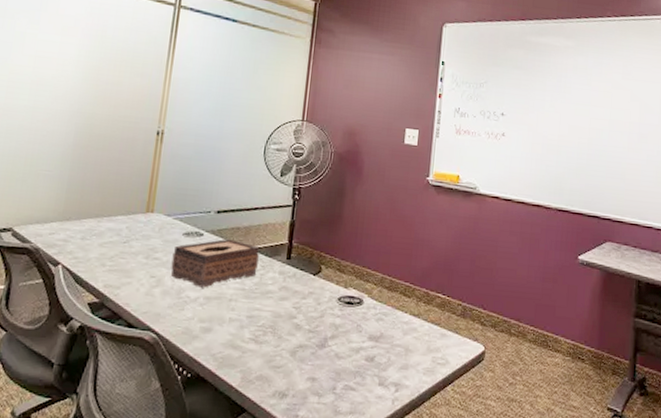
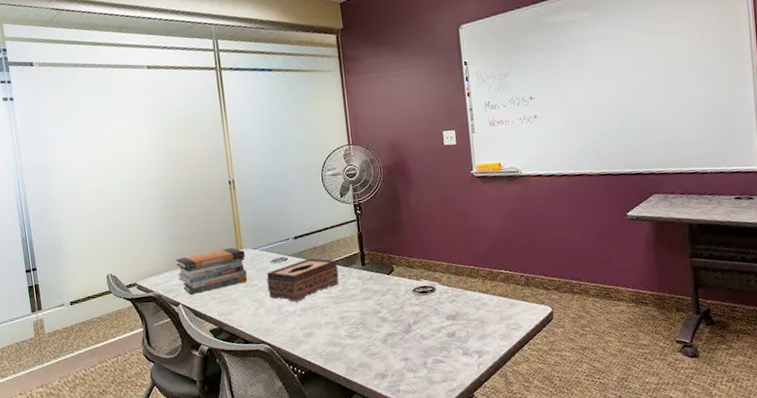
book stack: none [65,208,155,256] -> present [175,247,248,295]

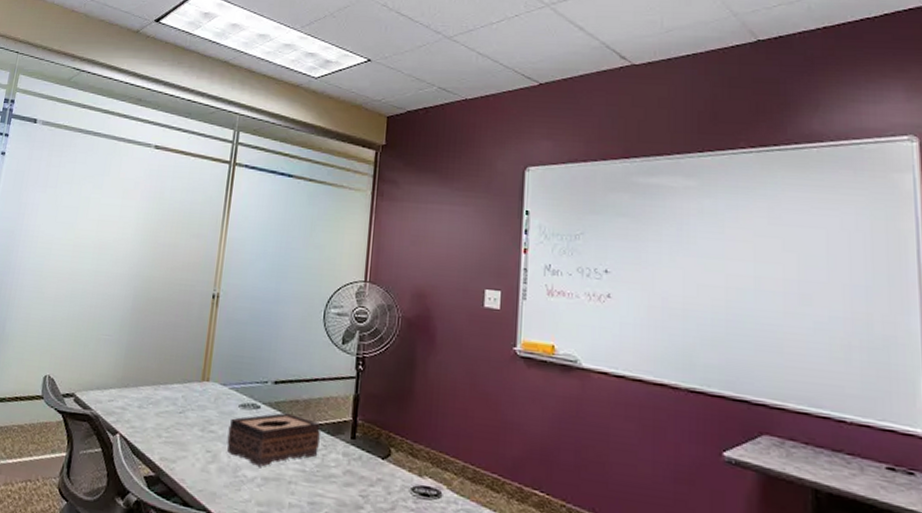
book stack: present [175,247,248,295] -> none [123,375,210,426]

